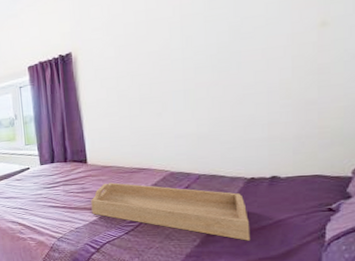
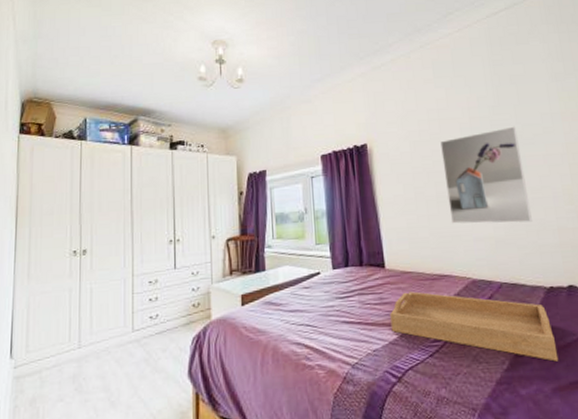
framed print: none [147,20,240,123] -> present [440,126,532,224]

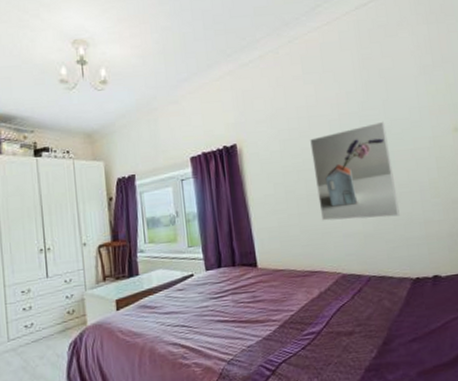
serving tray: present [390,291,559,362] -> none [263,288,424,348]

